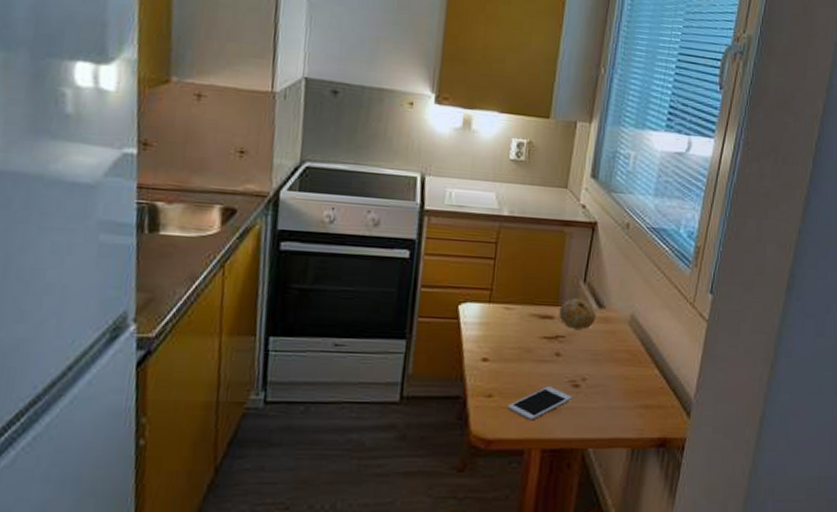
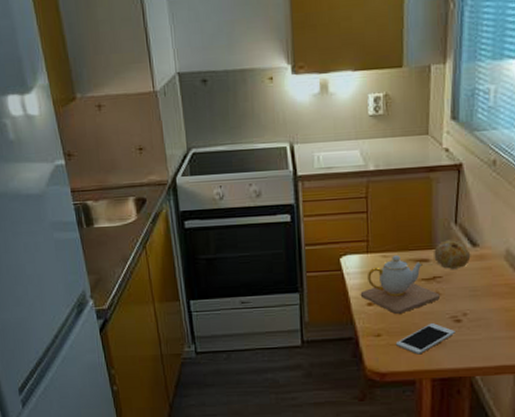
teapot: none [475,307,560,373] -> present [360,254,440,314]

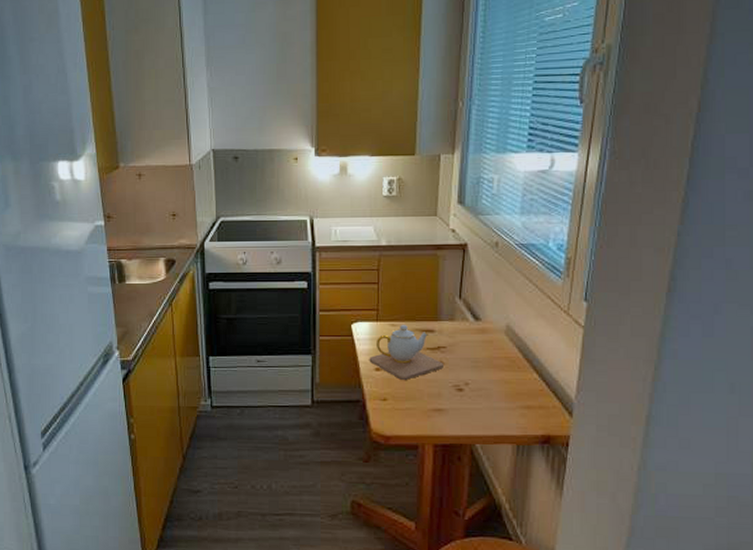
cell phone: present [396,323,455,355] -> none [401,391,457,420]
fruit: present [434,240,471,269] -> none [439,313,474,340]

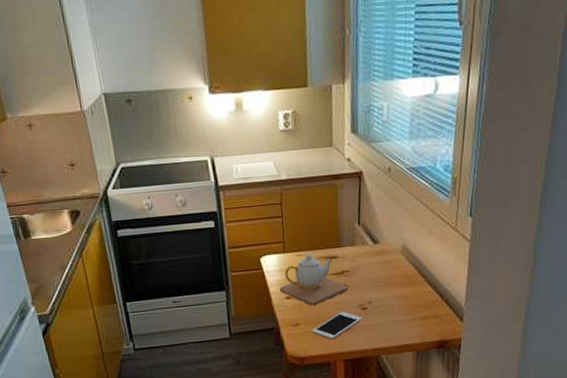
cell phone: none [401,391,457,420] -> present [313,312,362,340]

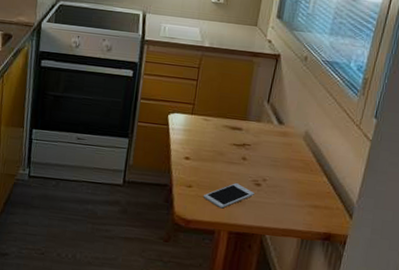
teapot: present [279,253,348,305] -> none [180,119,246,171]

